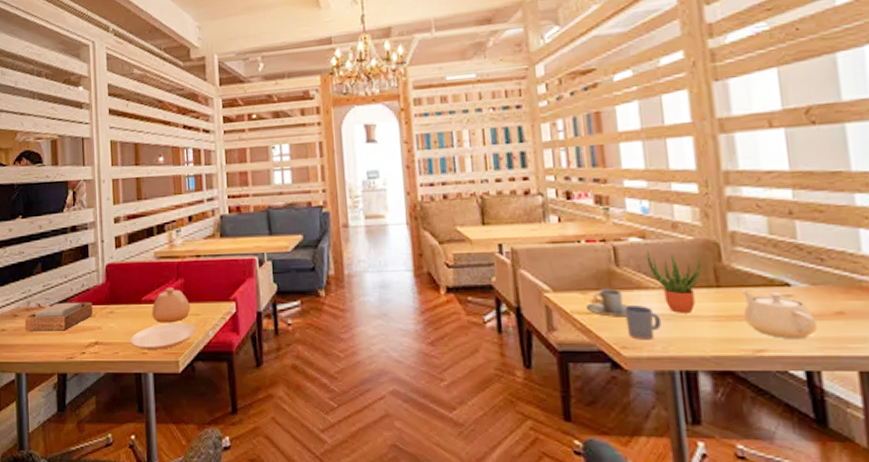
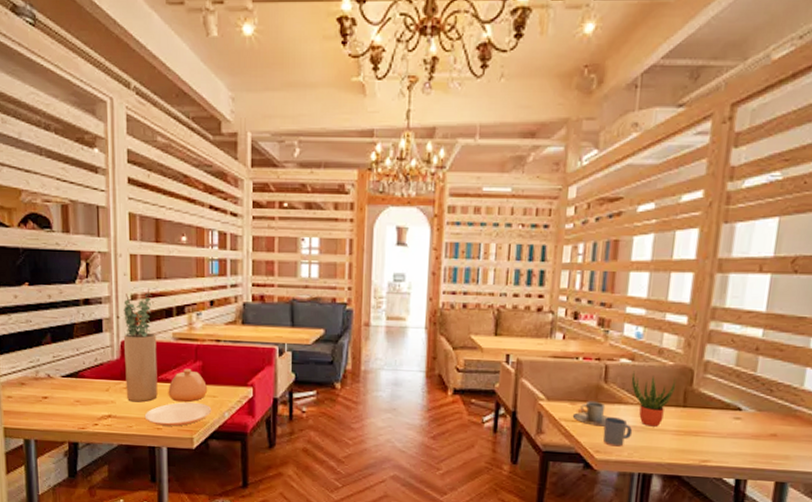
napkin holder: present [24,302,93,331] -> none [32,374,107,402]
vase: none [107,210,142,327] -> present [123,288,158,403]
teapot: present [741,290,819,340] -> none [699,411,755,454]

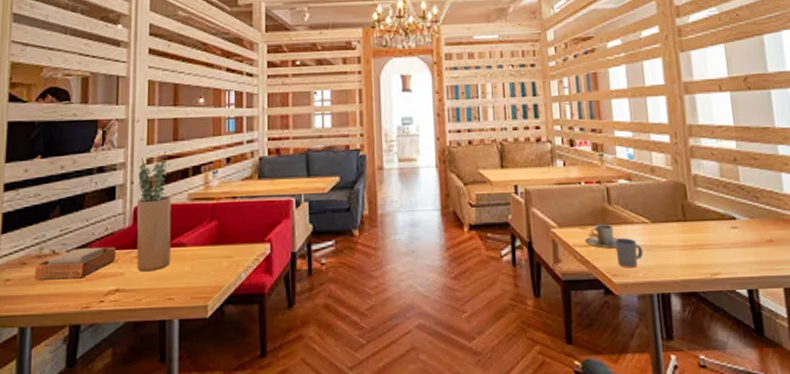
napkin holder: none [32,374,107,402] -> present [34,246,117,280]
plate: present [144,402,212,427] -> none [155,265,228,295]
sugar bowl: present [168,369,208,403] -> none [181,230,224,267]
potted plant: present [631,370,677,427] -> none [631,190,673,244]

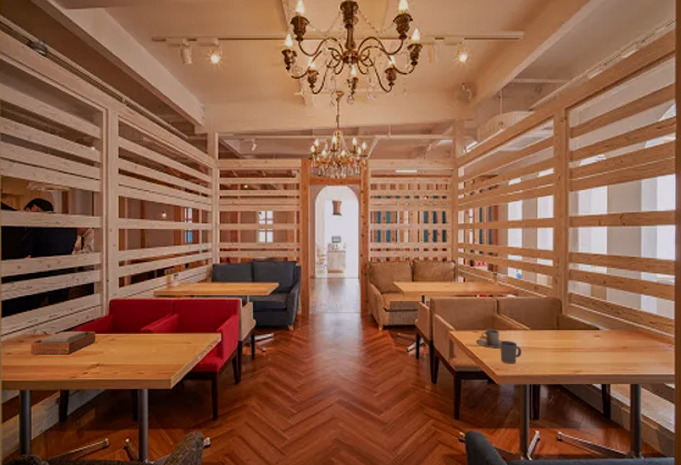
vase: present [136,150,171,272] -> none [111,255,140,352]

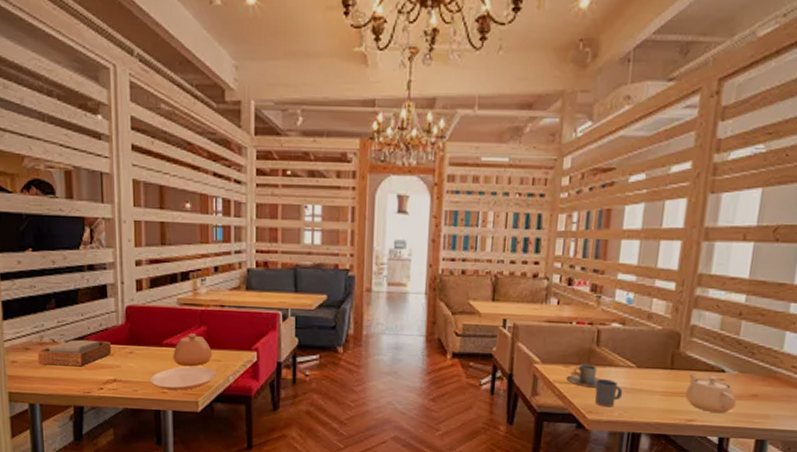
plate: none [128,348,187,370] -> present [149,366,217,390]
sugar bowl: none [149,321,183,349] -> present [173,334,213,367]
teapot: none [571,332,612,364] -> present [685,373,737,414]

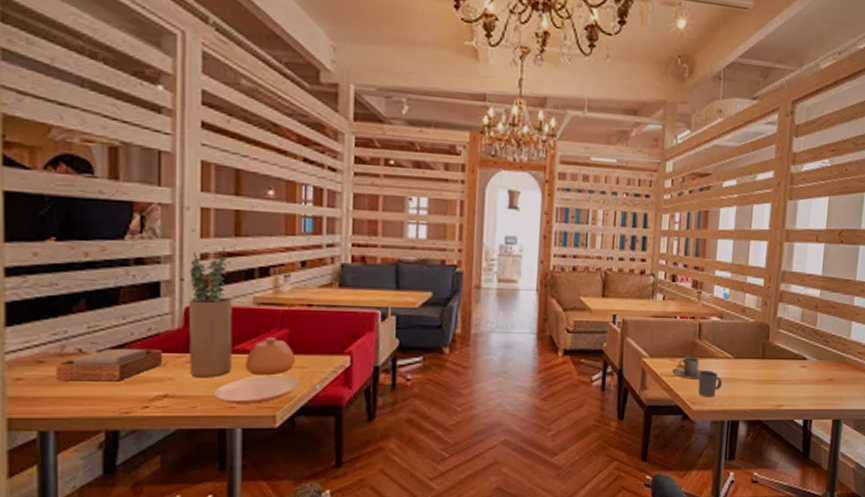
vase: none [128,254,163,367] -> present [188,246,233,378]
teapot: present [685,373,737,414] -> none [775,362,817,398]

